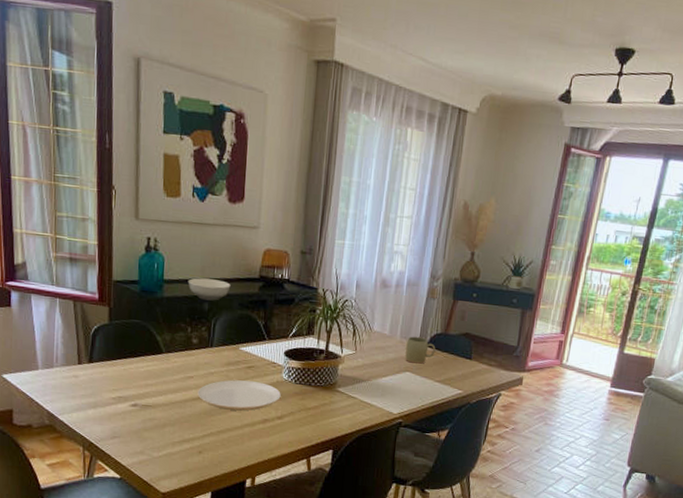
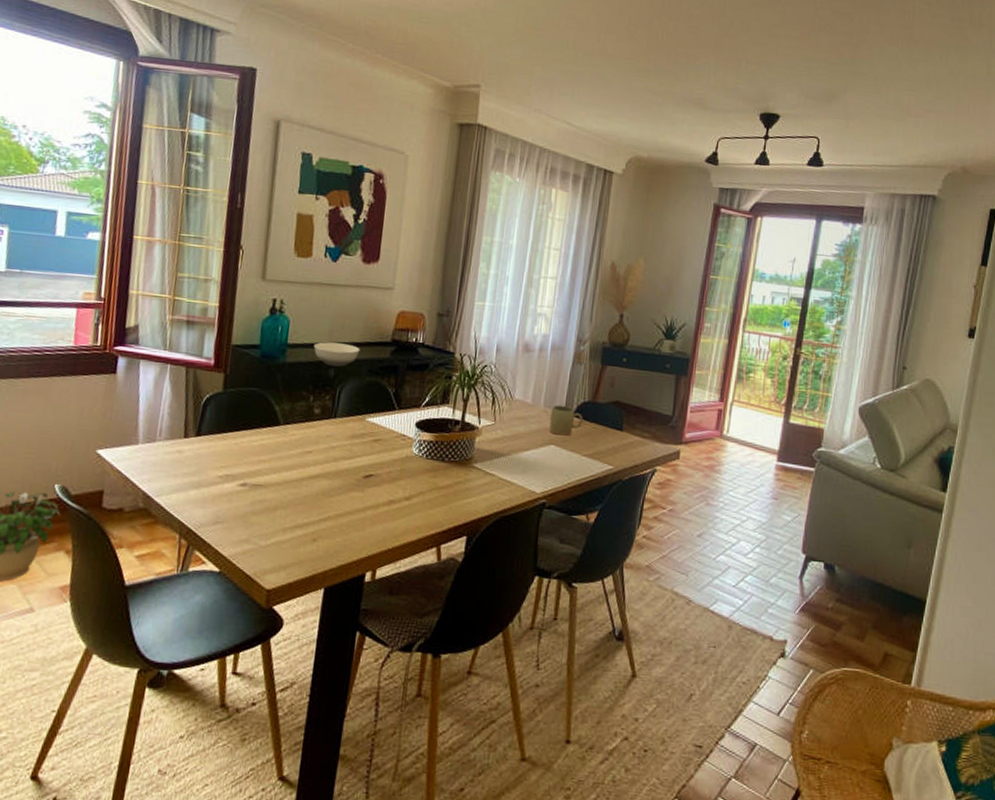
plate: present [197,380,281,411] -> none [316,454,410,491]

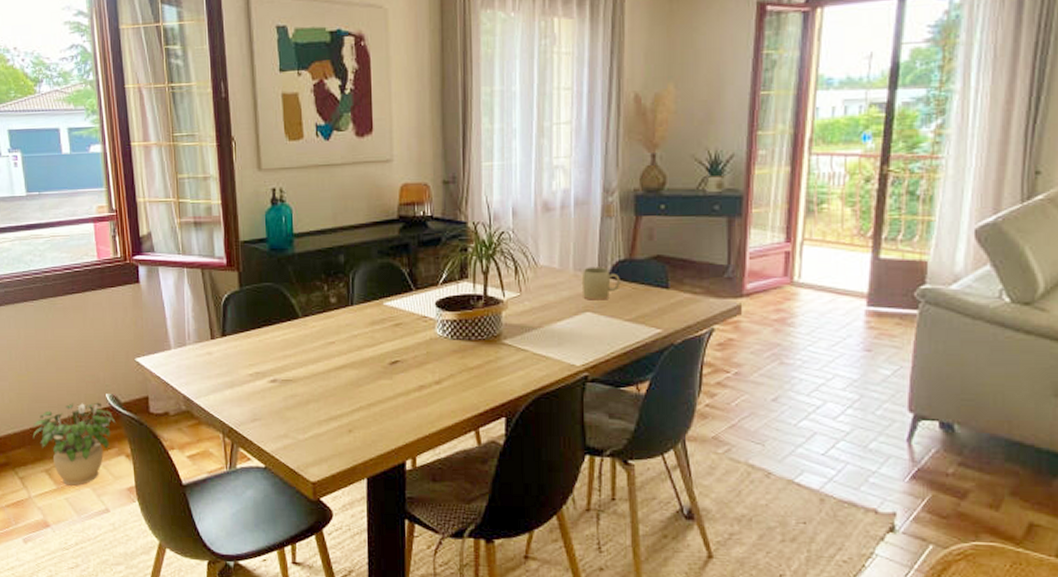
bowl: present [313,342,360,367] -> none [319,226,367,252]

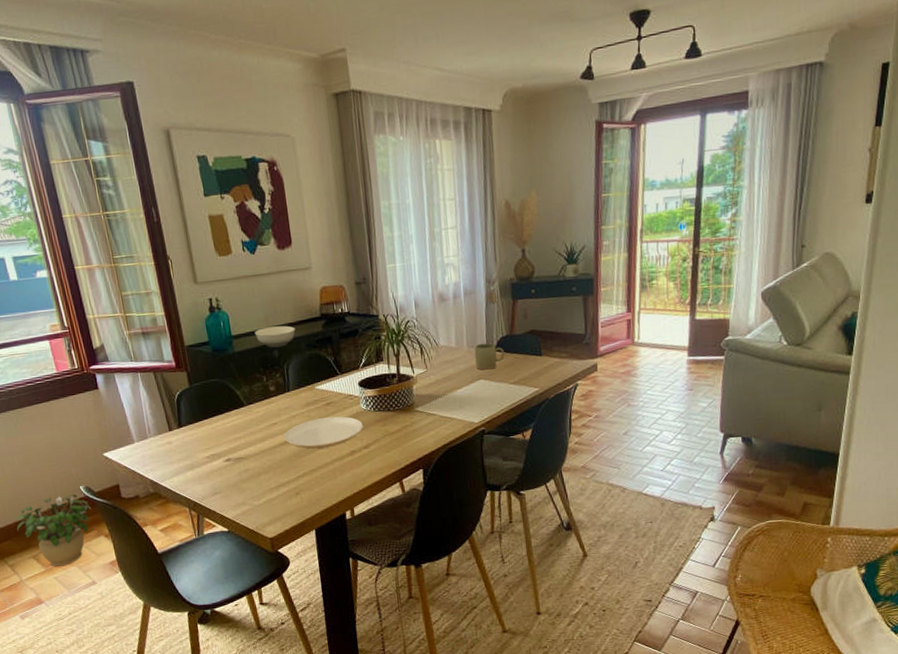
bowl: none [319,226,367,252] -> present [254,325,296,348]
plate: none [341,341,437,378] -> present [284,416,363,449]

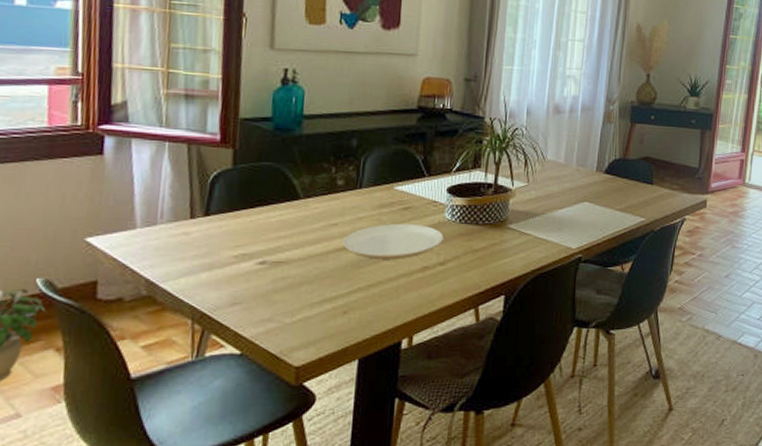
bowl: present [254,325,296,348] -> none [332,111,384,136]
mug: present [474,342,505,370] -> none [582,163,615,192]

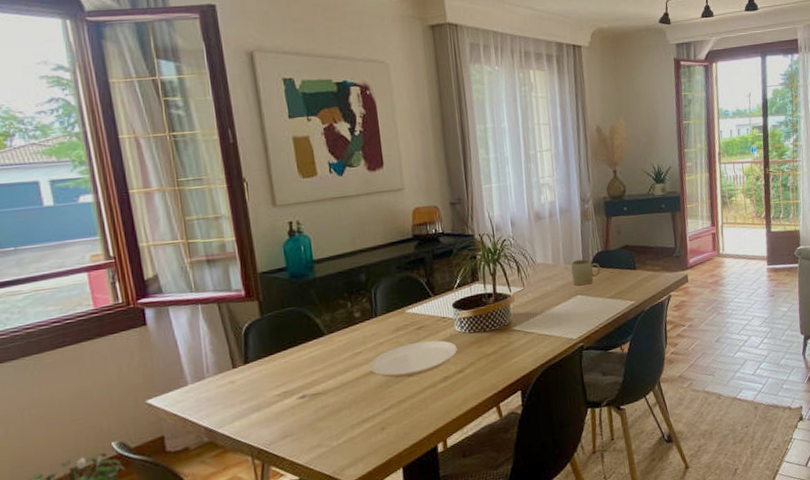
mug: none [582,163,615,192] -> present [571,258,601,286]

